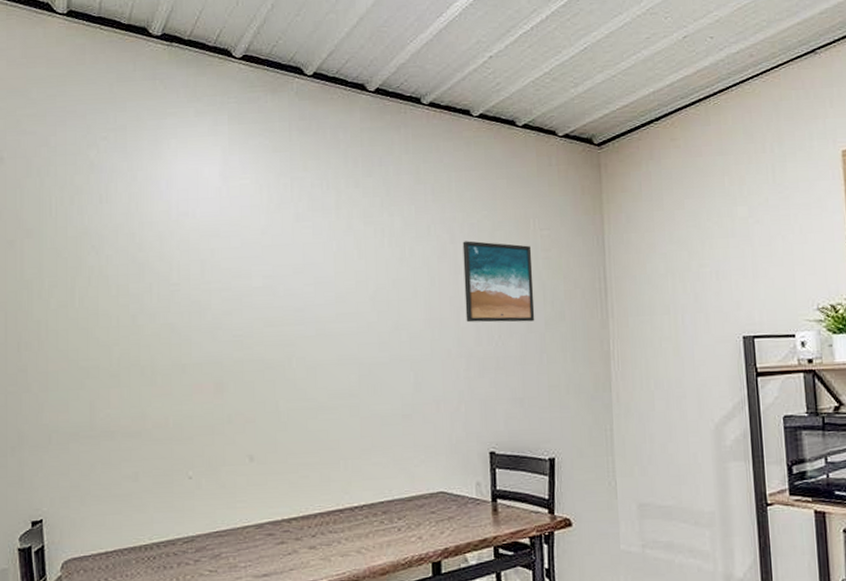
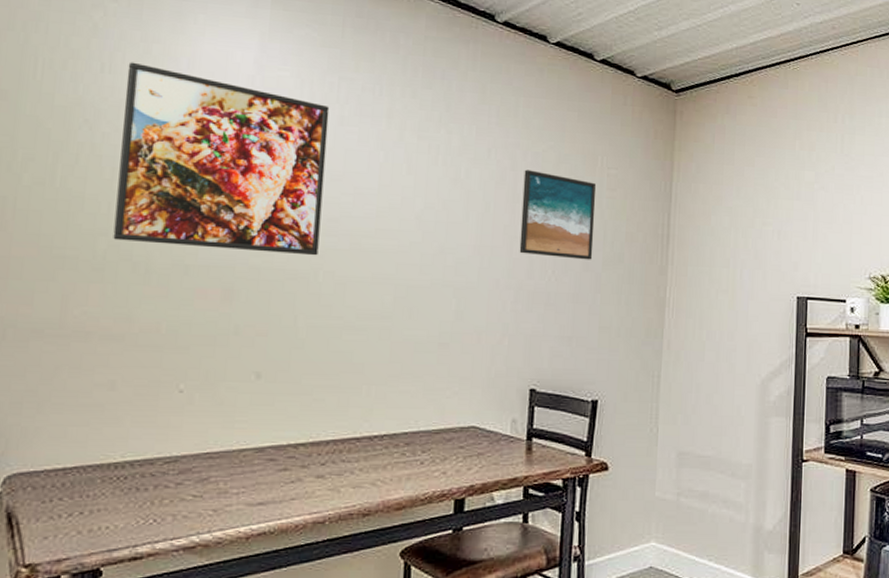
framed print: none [120,190,290,349] -> present [113,62,330,256]

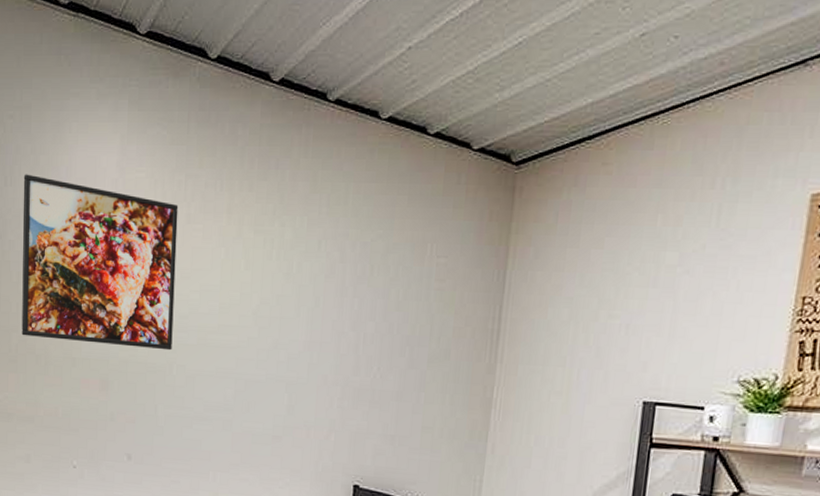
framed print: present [519,169,597,260] -> none [346,261,425,357]

